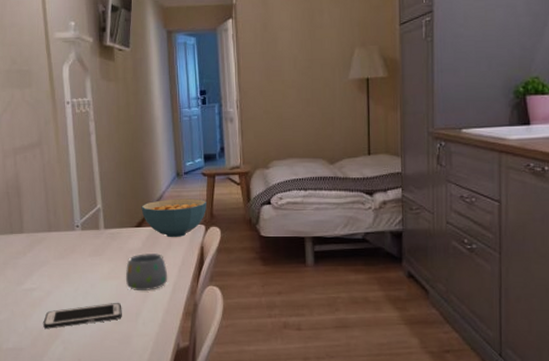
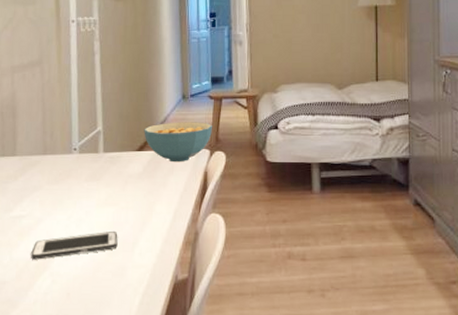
mug: present [125,254,168,290] -> none [123,179,169,218]

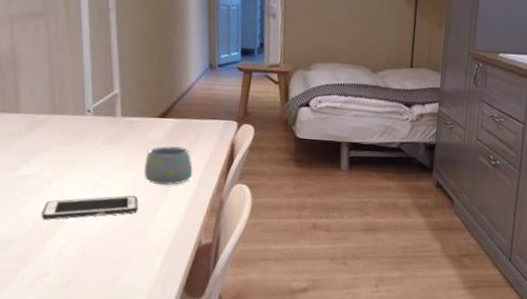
mug: none [123,179,169,218] -> present [143,146,193,185]
cereal bowl: present [144,122,212,163] -> none [166,91,241,133]

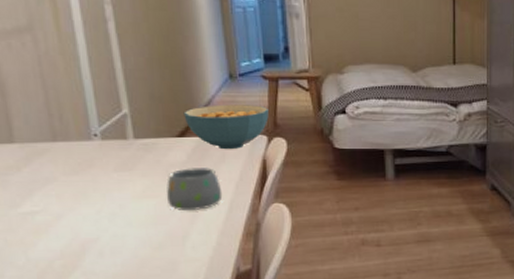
cell phone: present [42,195,138,220] -> none [53,225,164,259]
cereal bowl: none [166,91,241,133] -> present [183,104,269,150]

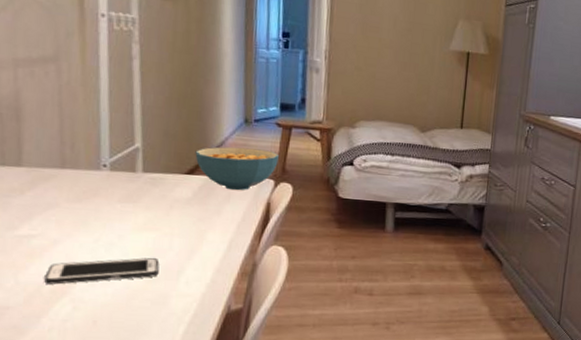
cell phone: none [53,225,164,259] -> present [44,258,160,285]
mug: present [166,168,223,210] -> none [166,205,224,247]

